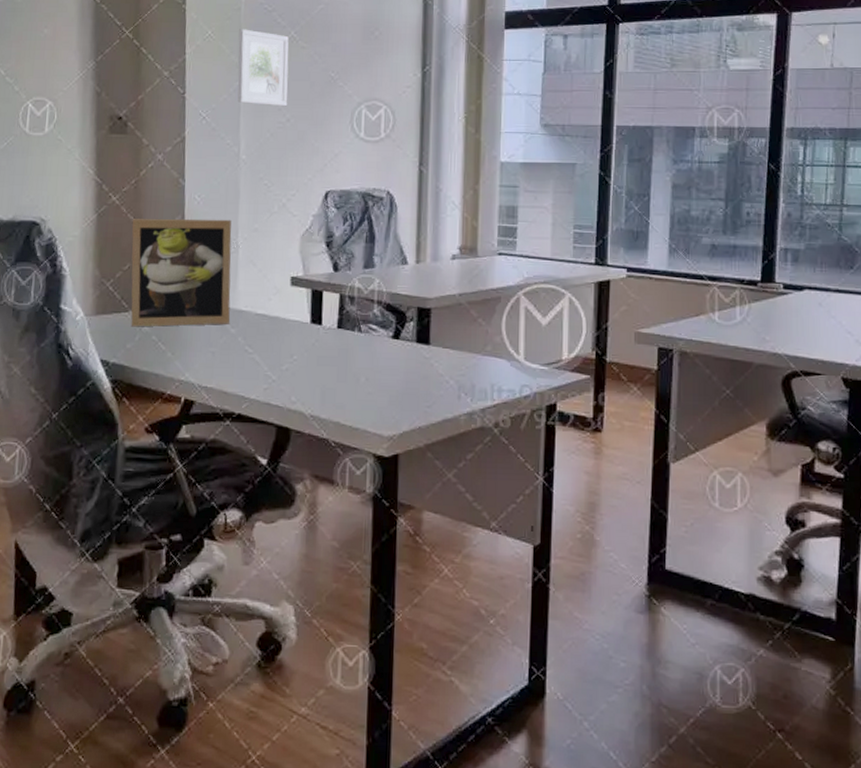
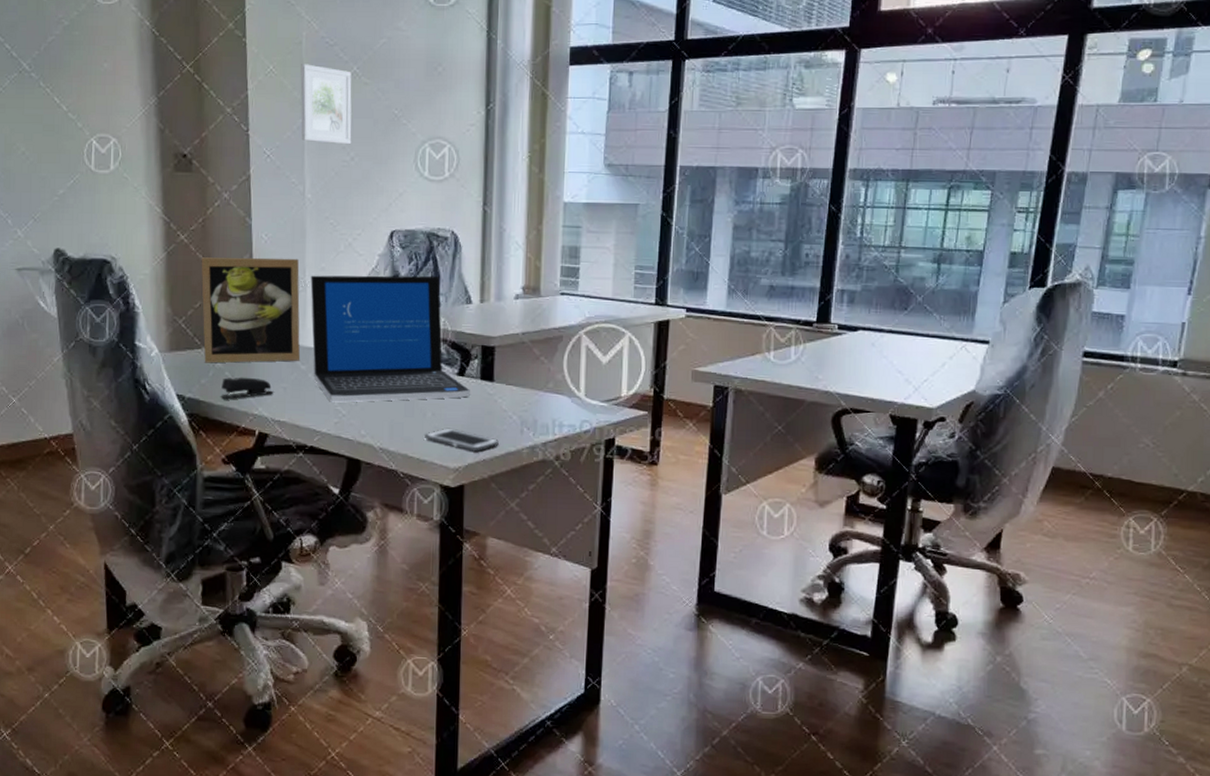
stapler: none [146,341,202,364] -> present [220,377,274,399]
laptop: none [242,236,405,368] -> present [310,275,470,403]
cell phone: none [356,393,435,419] -> present [423,428,499,452]

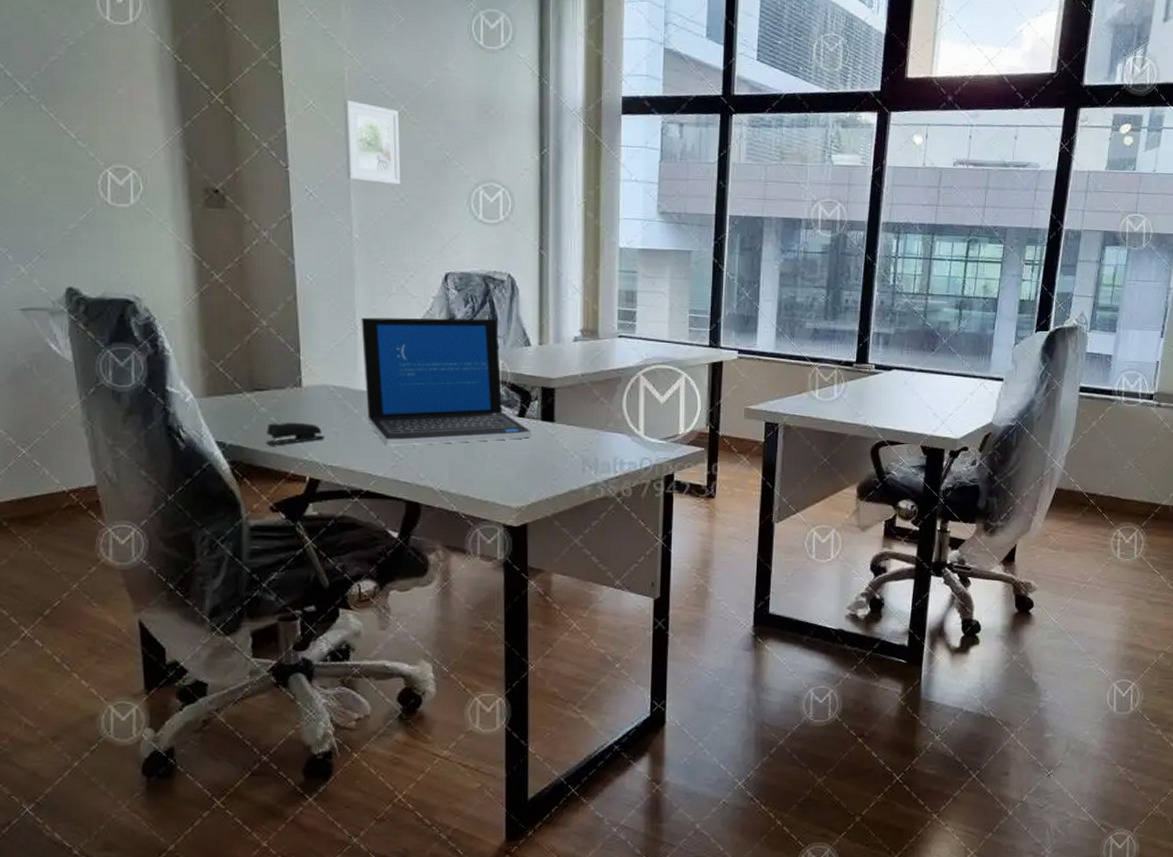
picture frame: present [201,257,300,363] -> none [239,298,352,408]
cell phone: present [423,428,499,452] -> none [485,468,561,491]

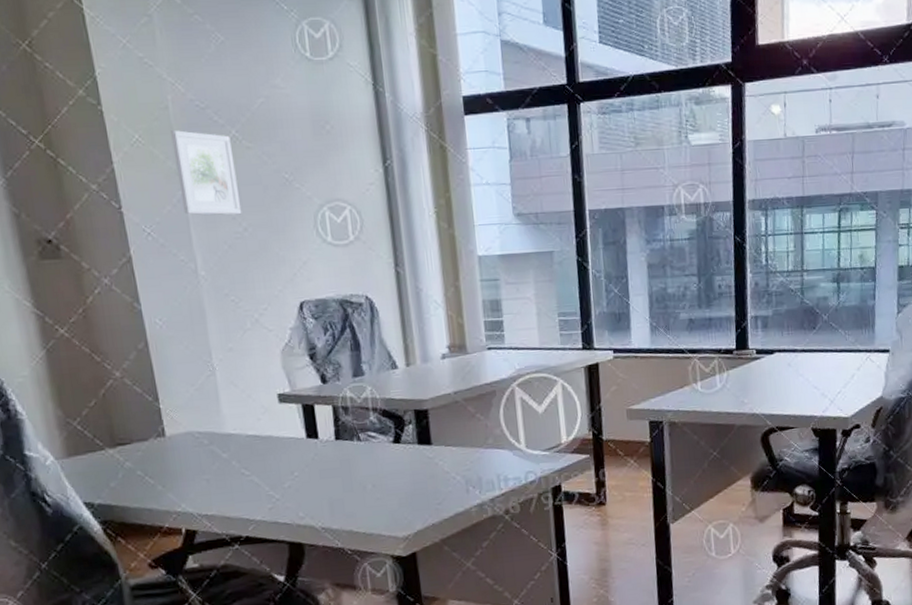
stapler: present [265,422,325,445] -> none [134,473,196,500]
laptop: present [361,317,531,446] -> none [218,345,409,488]

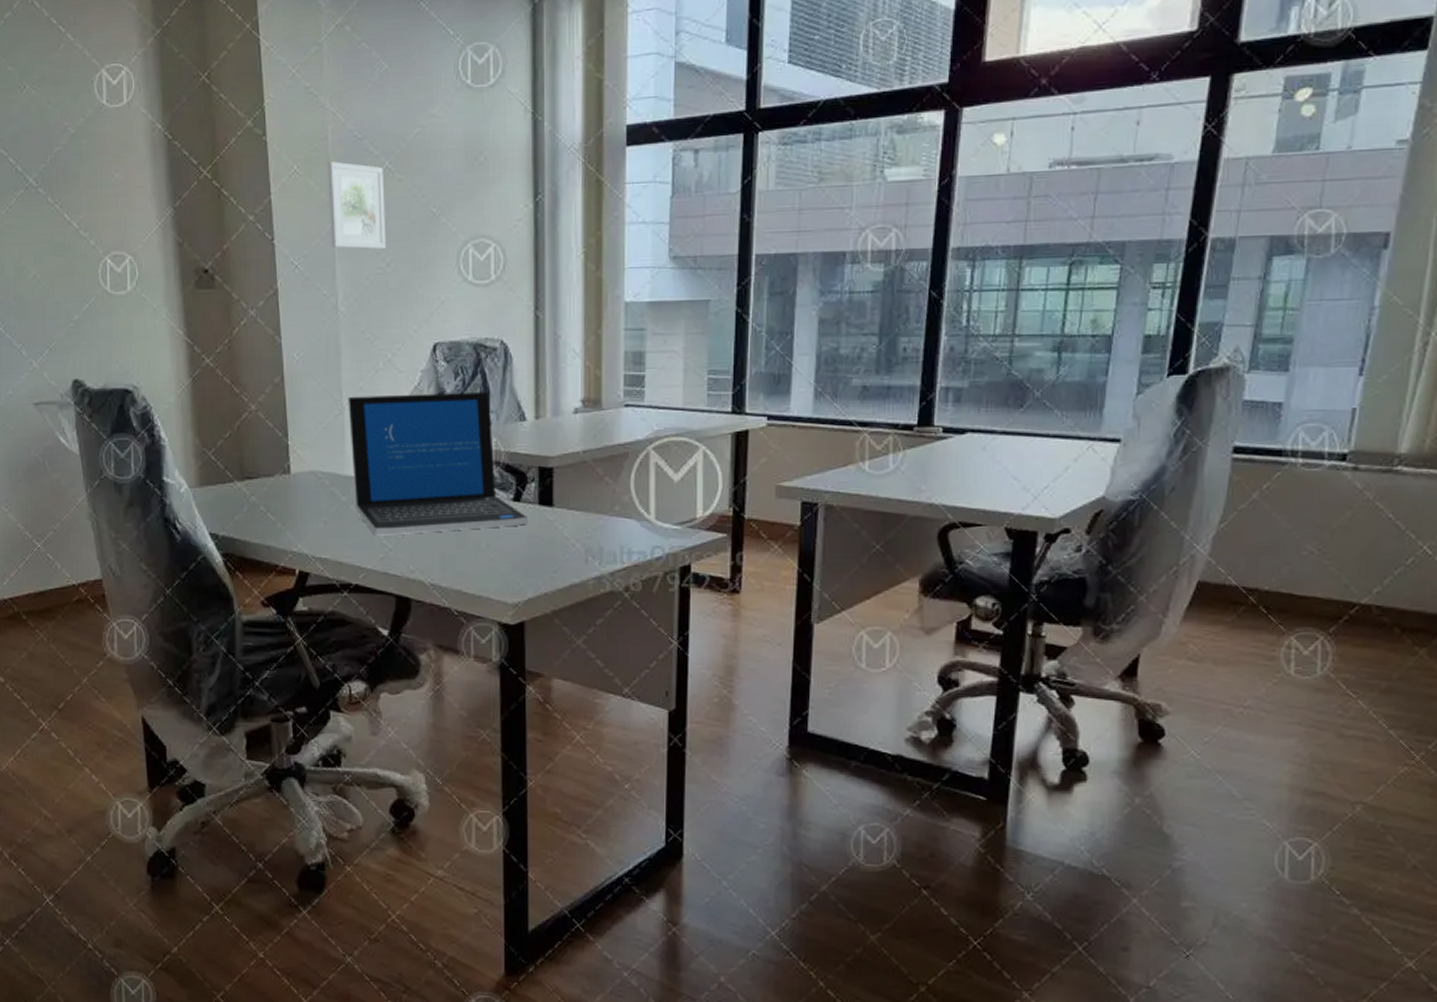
laptop: none [218,345,409,488] -> present [348,392,528,536]

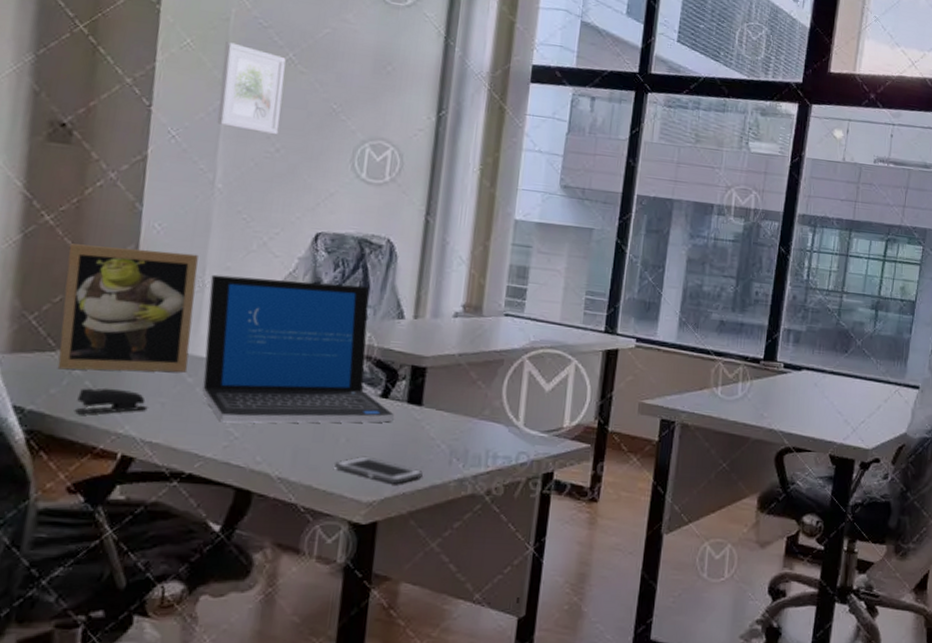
picture frame: none [229,379,339,498] -> present [57,243,199,373]
stapler: none [256,511,313,536] -> present [74,388,148,414]
cell phone: none [478,559,561,584] -> present [333,456,423,484]

